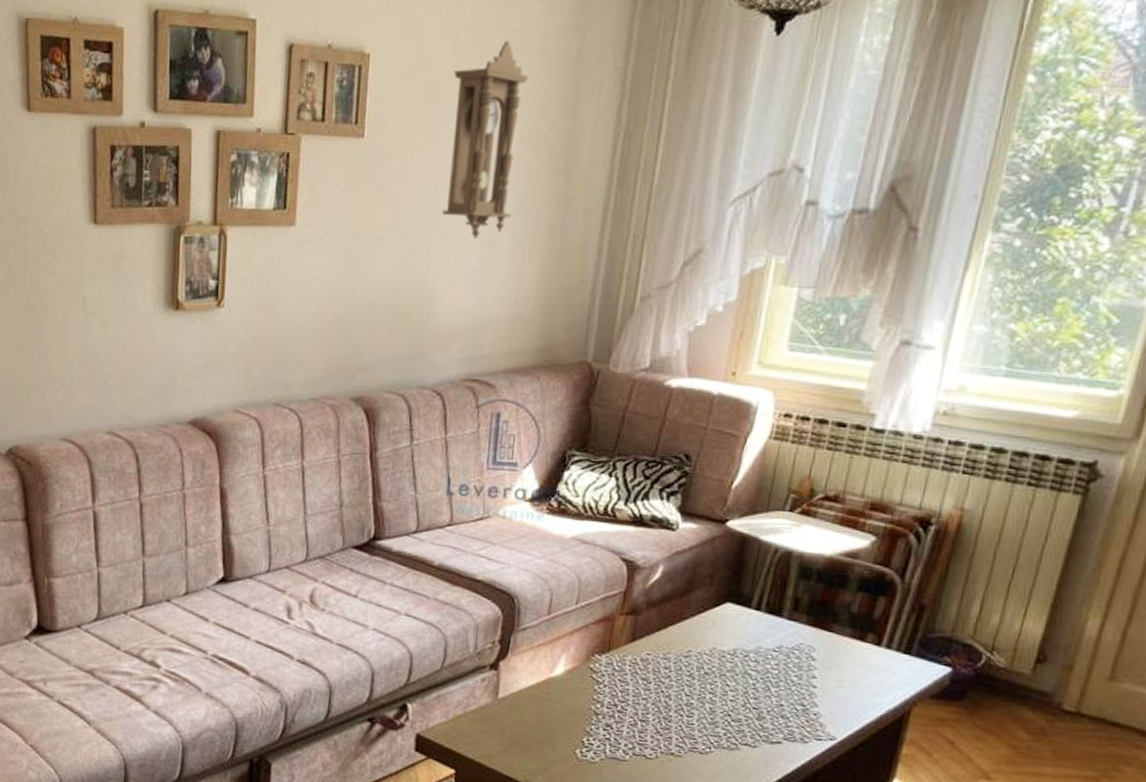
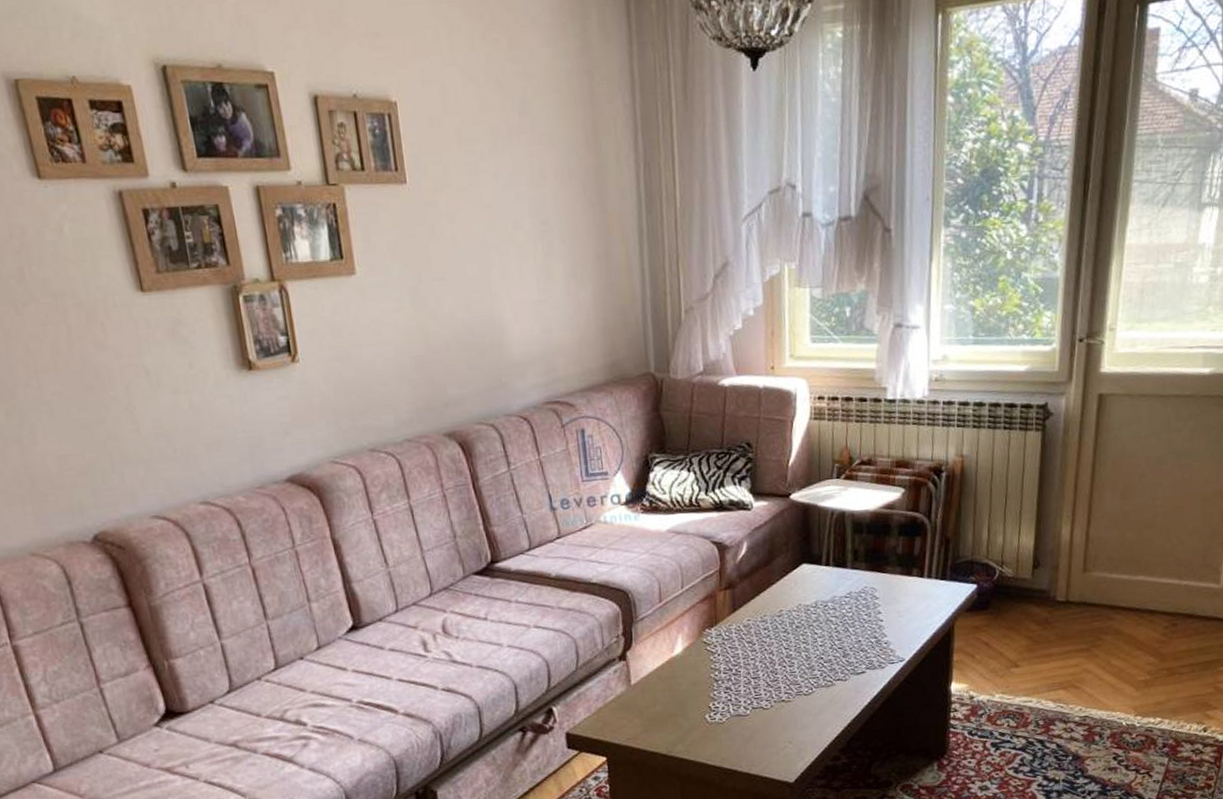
pendulum clock: present [442,41,529,238] -> none [480,84,559,271]

